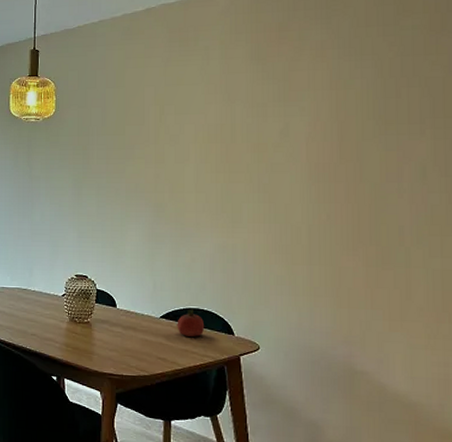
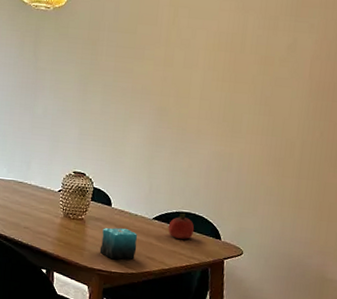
candle: none [109,329,147,363] -> present [99,228,138,260]

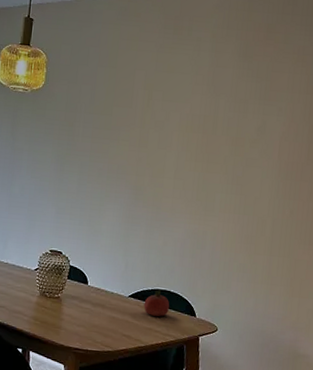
candle: present [99,228,138,260] -> none [76,306,114,338]

